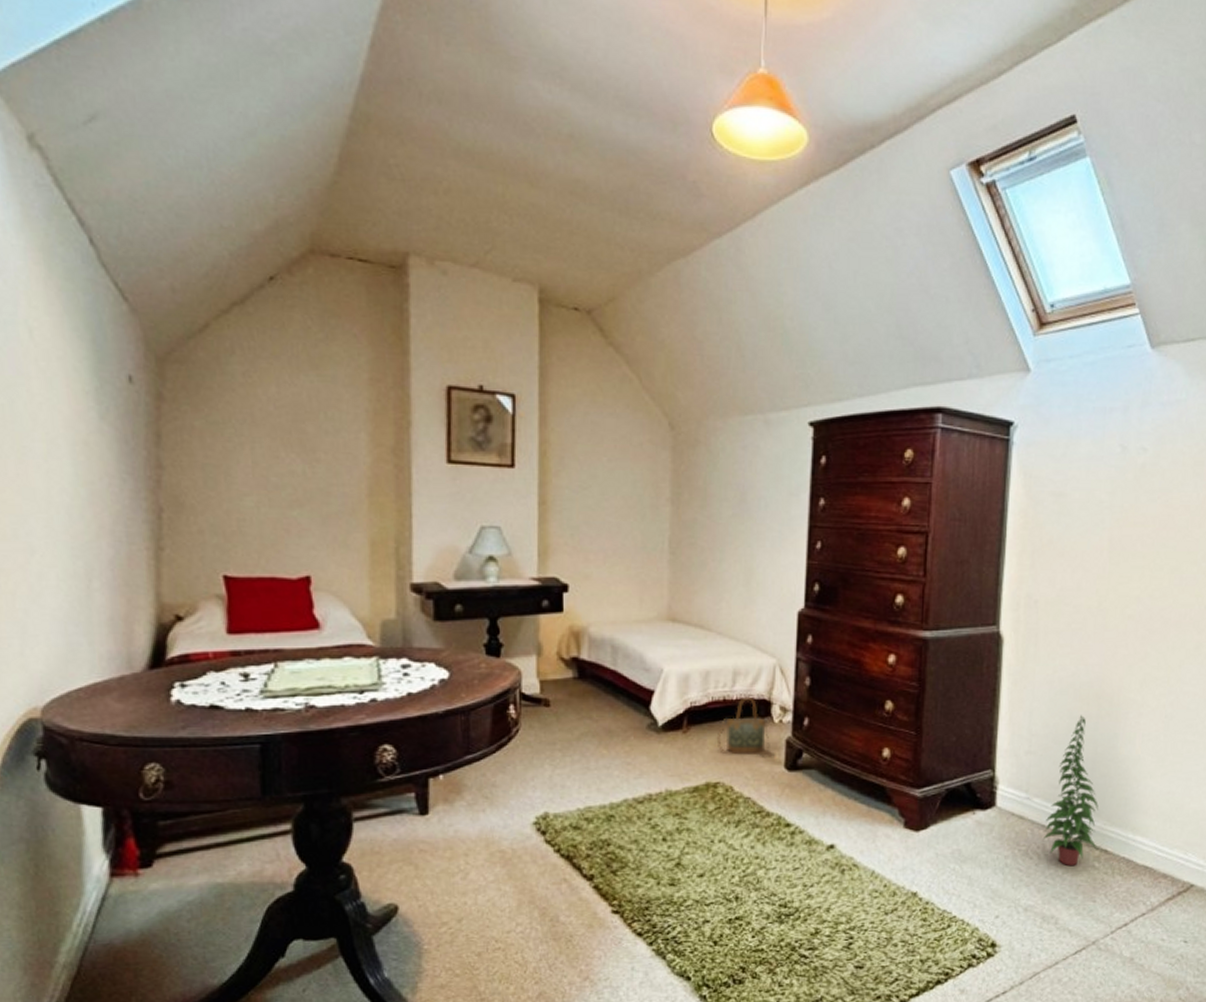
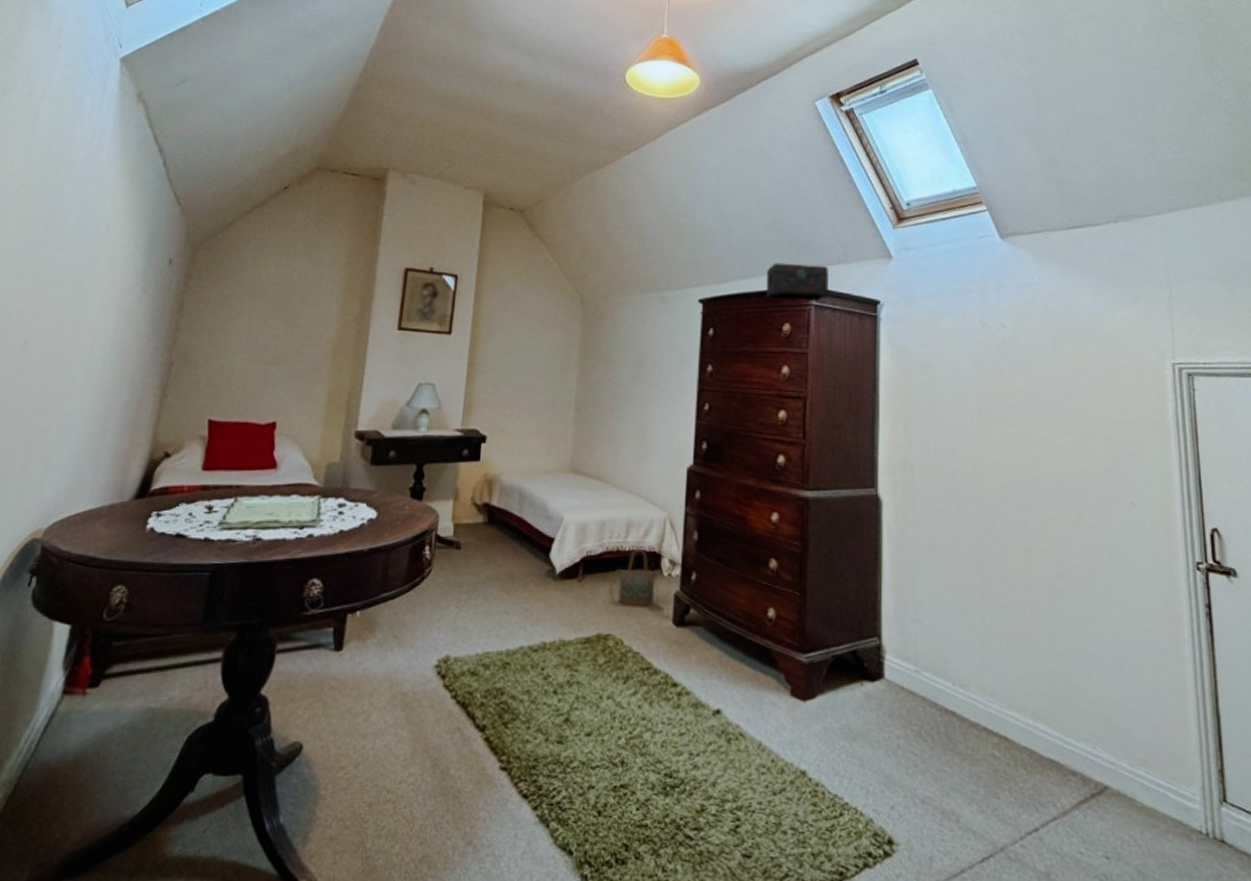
decorative box: none [886,377,959,424] -> present [766,262,830,302]
plant: present [1044,715,1098,867] -> none [937,584,997,754]

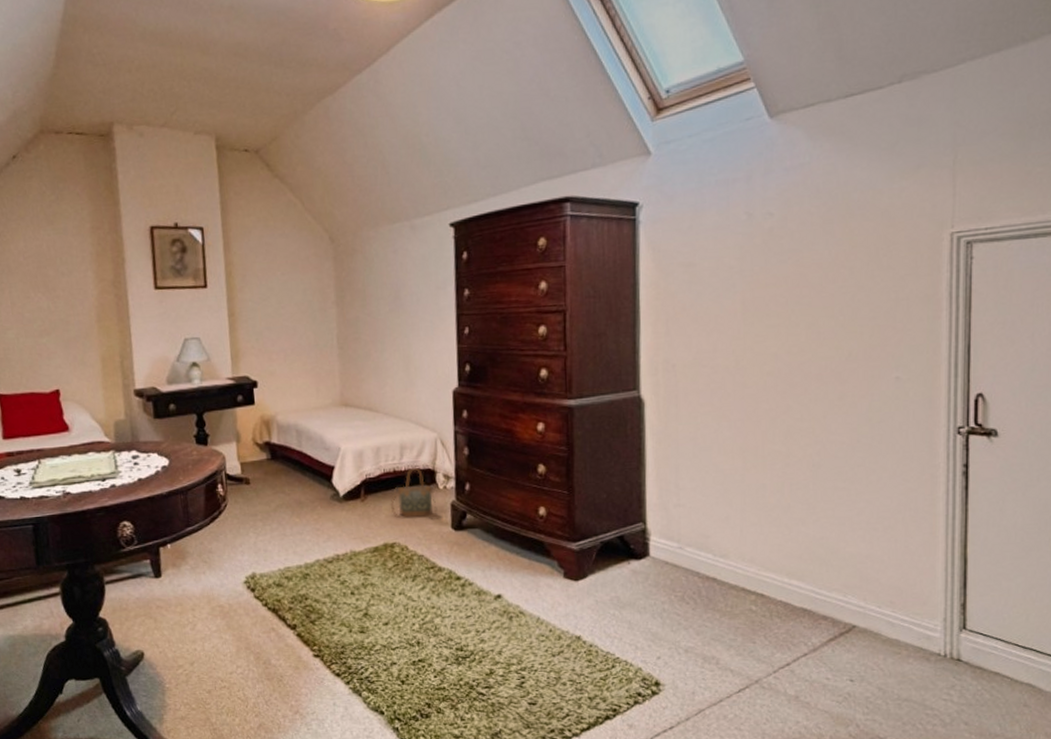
decorative box: present [766,262,830,302] -> none [518,171,585,215]

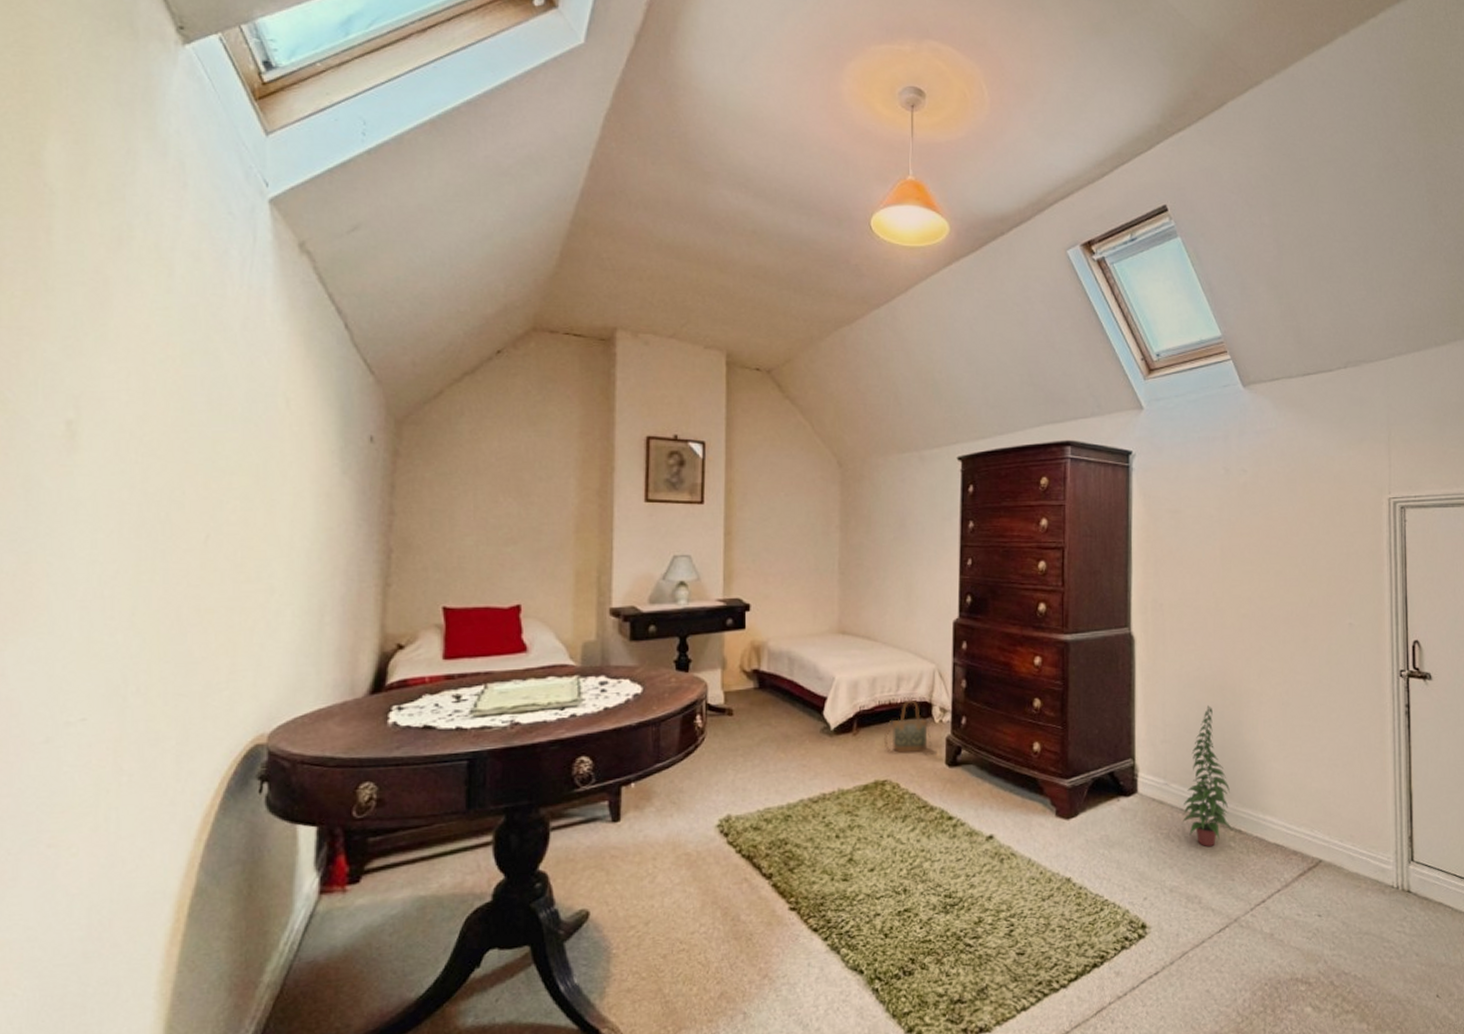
plant: none [699,468,754,610] -> present [1183,705,1233,847]

